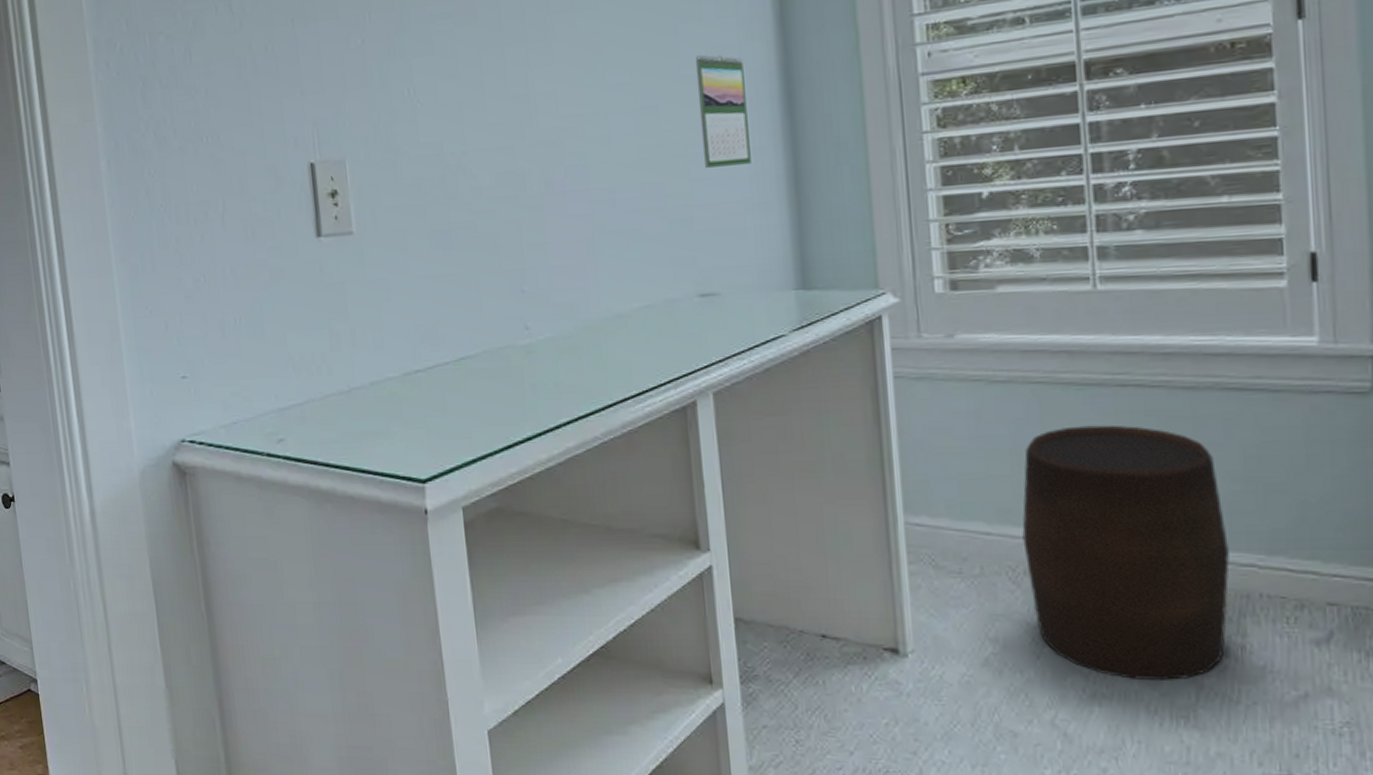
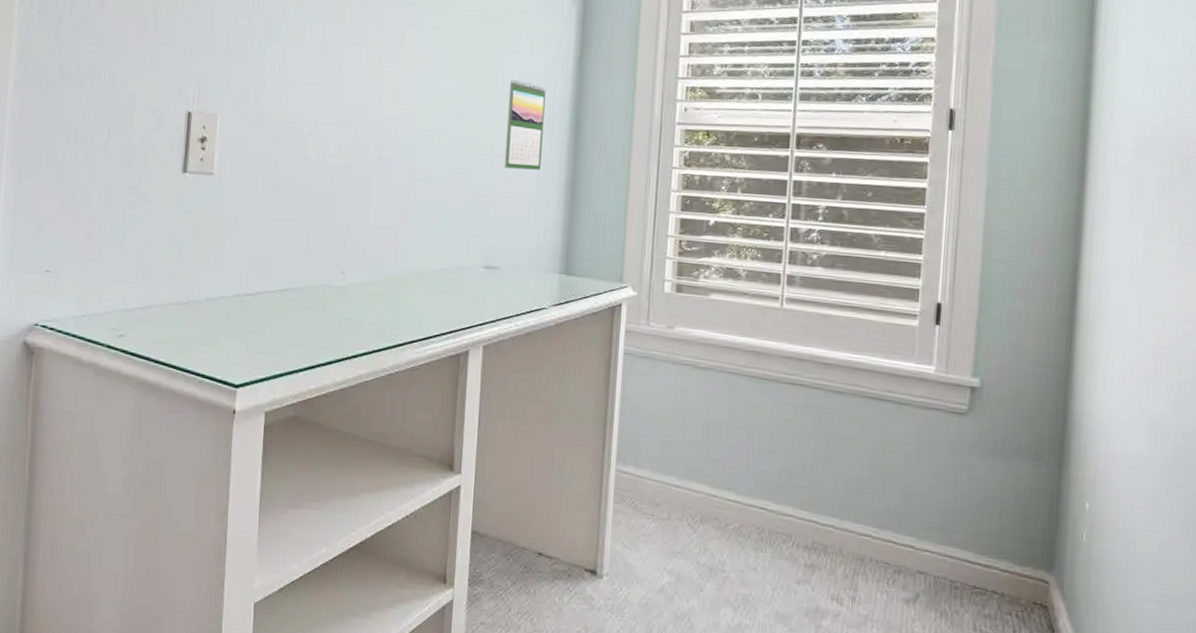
stool: present [1022,425,1230,682] -> none [703,410,853,620]

